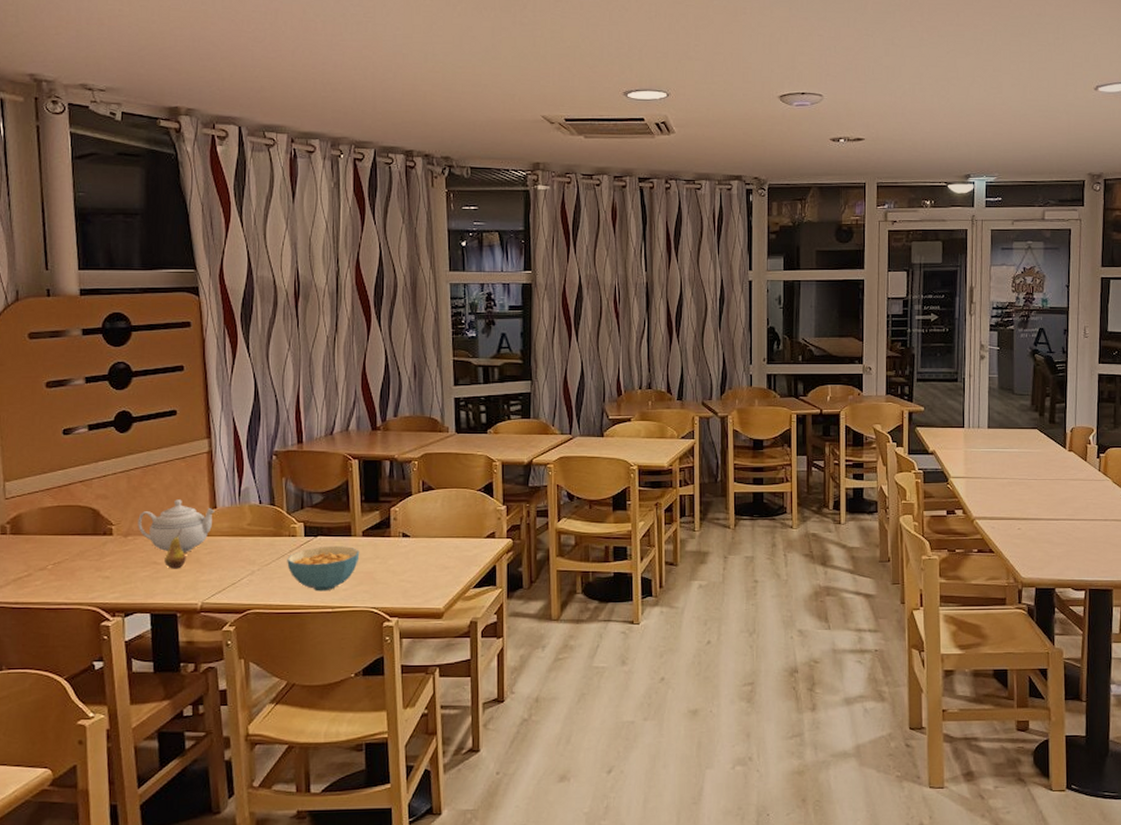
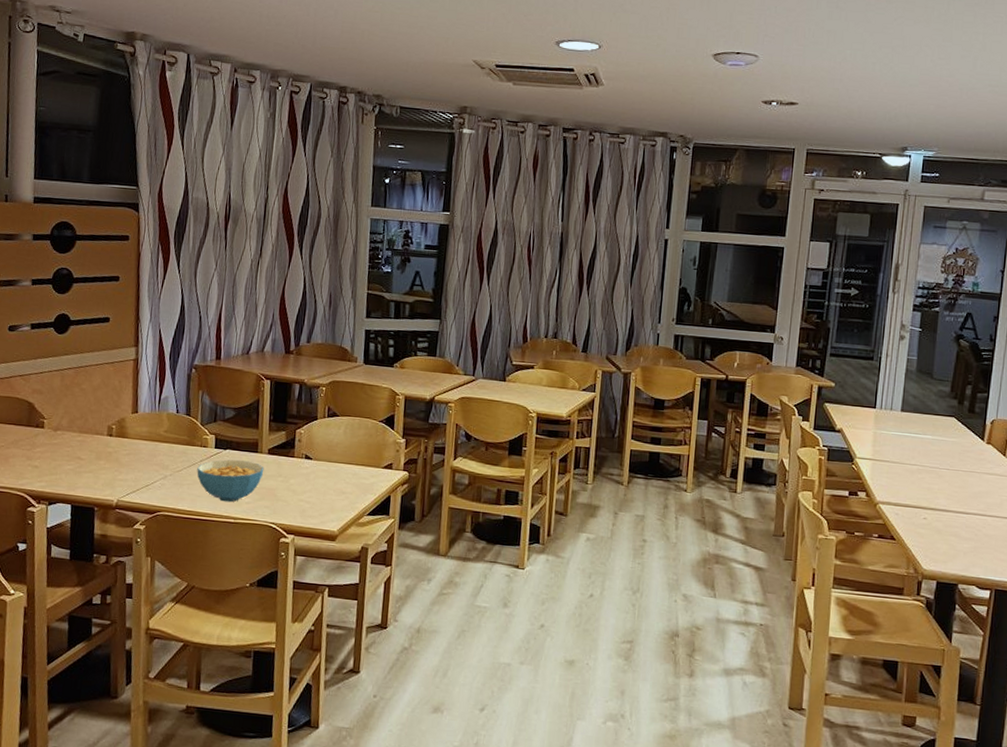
teapot: present [138,499,215,552] -> none [66,401,136,451]
fruit: present [165,528,186,569] -> none [87,428,107,466]

